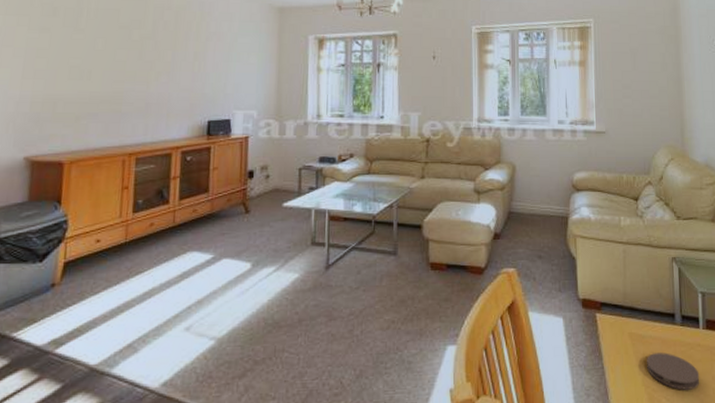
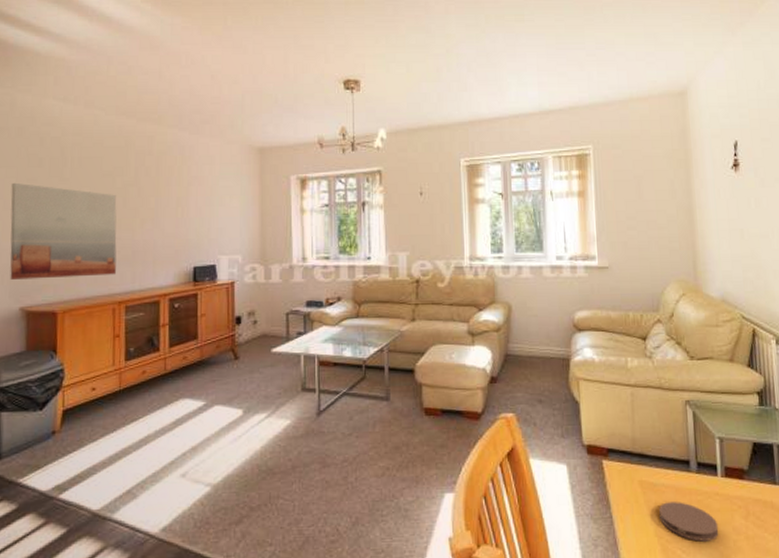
wall art: none [15,31,133,129] -> present [10,182,117,280]

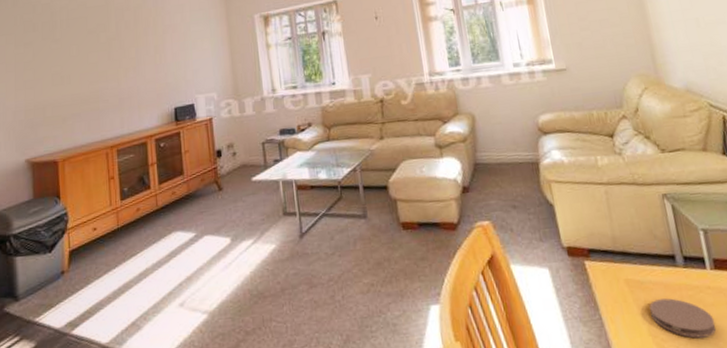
wall art: present [10,182,117,280] -> none [11,47,106,135]

